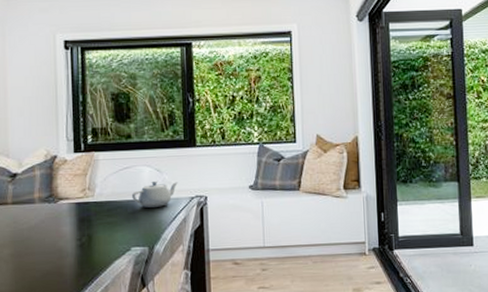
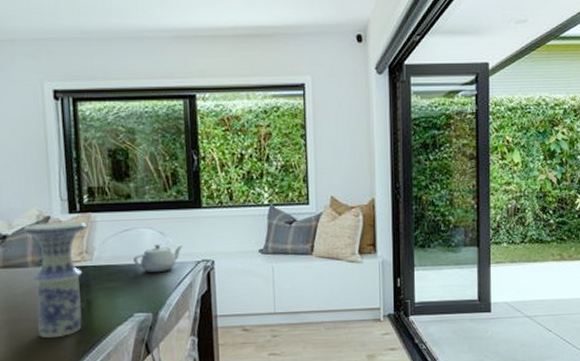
vase: none [31,160,90,272] -> present [22,221,87,338]

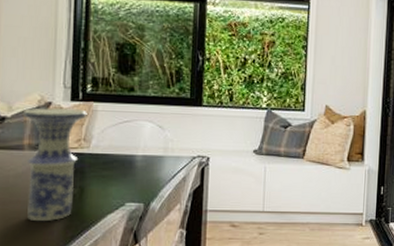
teapot: present [132,243,183,273] -> none [129,137,180,165]

